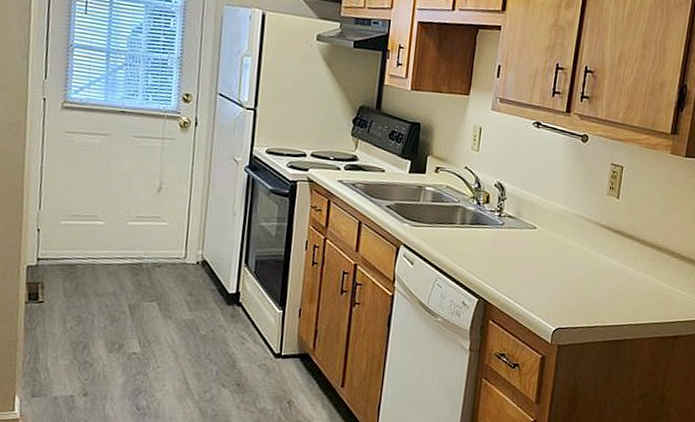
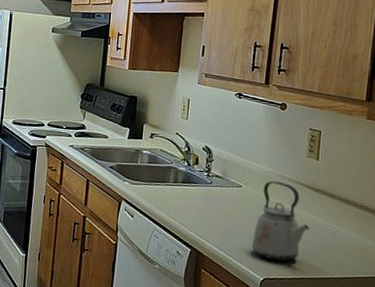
kettle: none [545,221,607,310] -> present [252,180,310,262]

